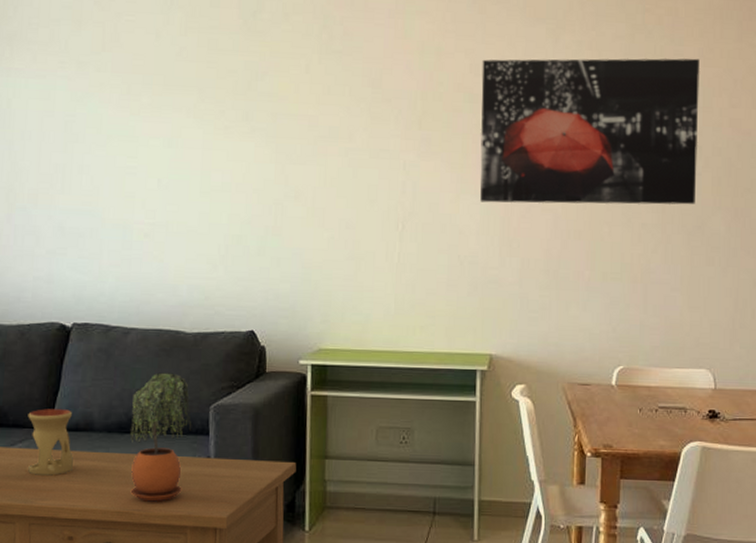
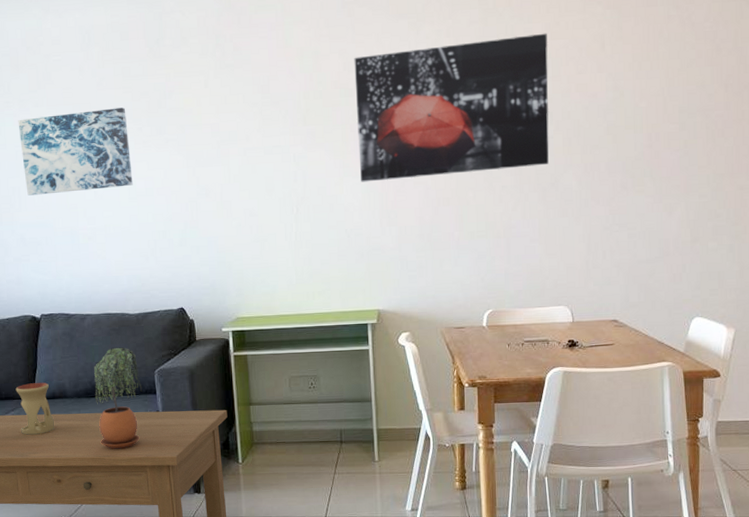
wall art: none [72,83,208,178] -> present [18,107,133,196]

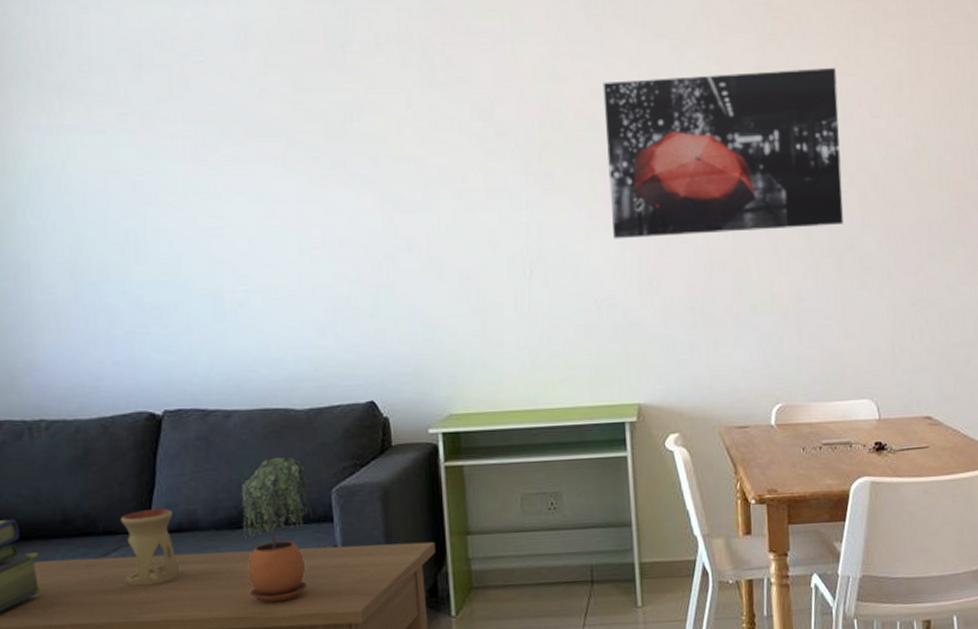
wall art: present [18,107,133,196] -> none [138,129,305,243]

